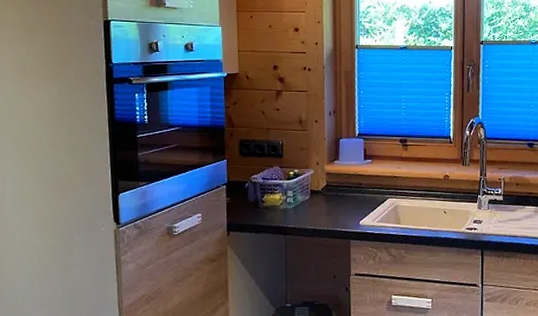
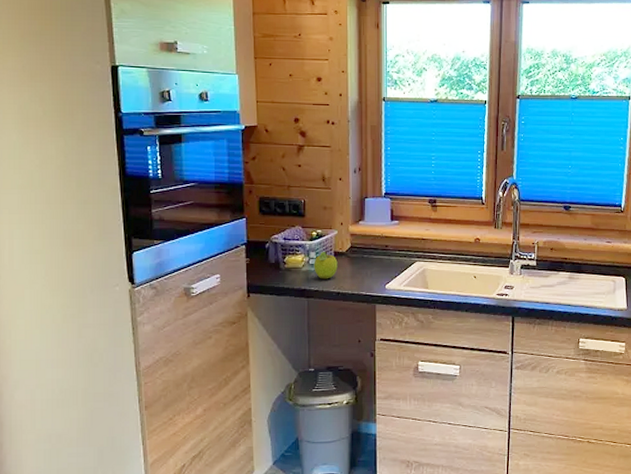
fruit: none [291,189,314,217] -> present [314,251,338,279]

